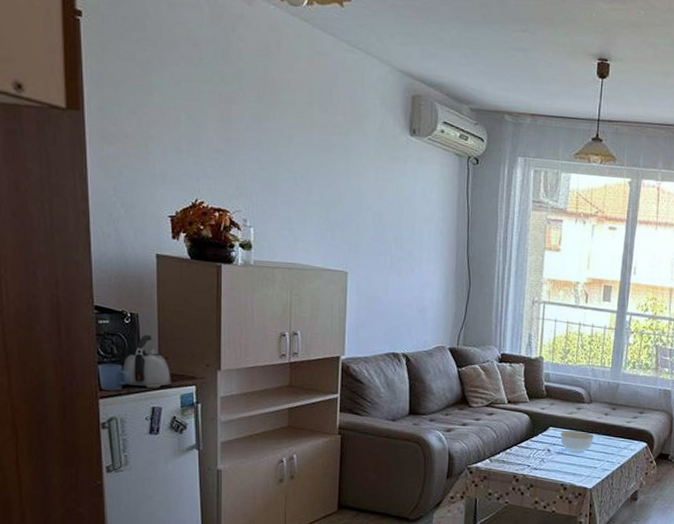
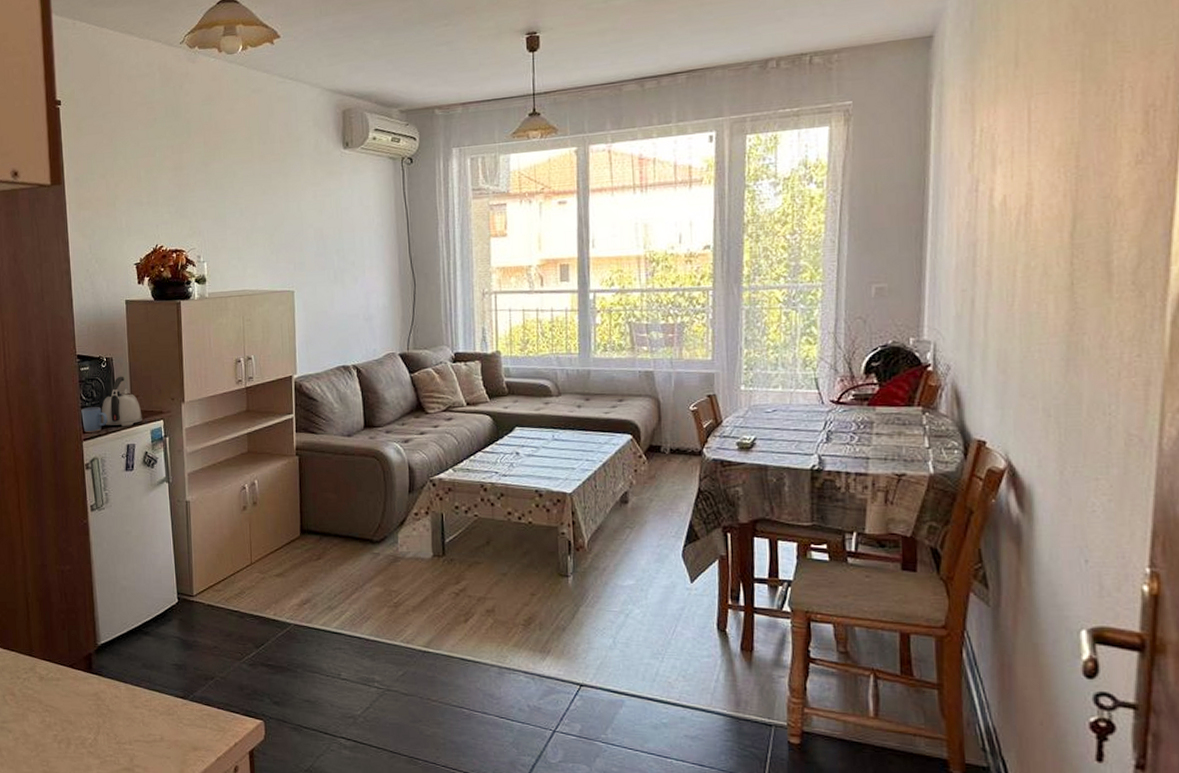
bowl: present [561,431,594,454] -> none [529,429,568,455]

